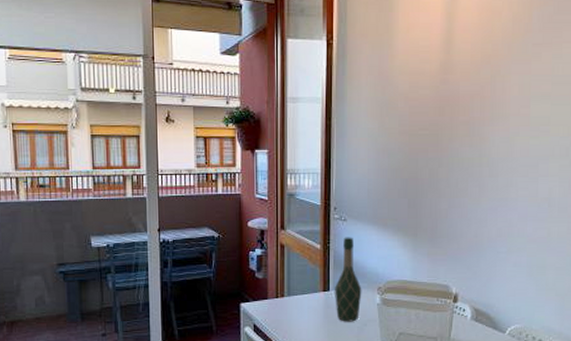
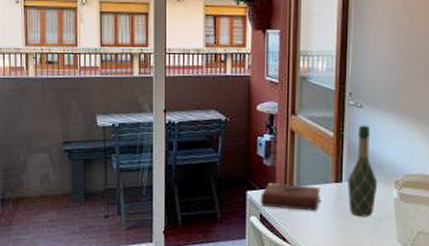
book: none [254,295,310,319] -> present [260,183,321,211]

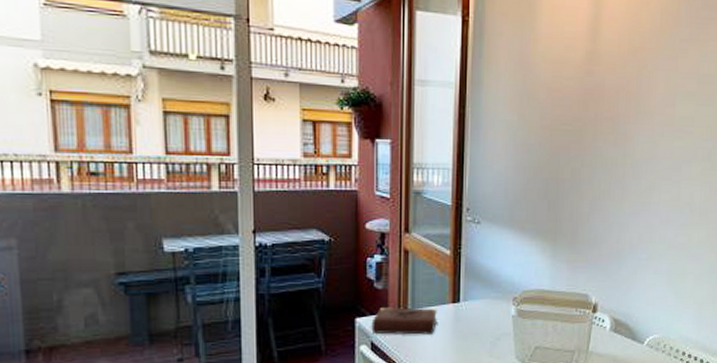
wine bottle: present [348,125,378,217] -> none [465,241,496,337]

